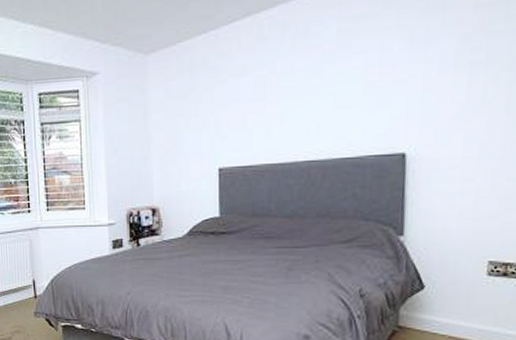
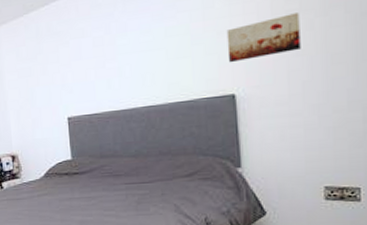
wall art: none [402,64,485,117] -> present [226,12,301,63]

